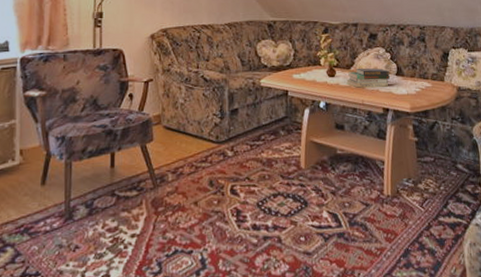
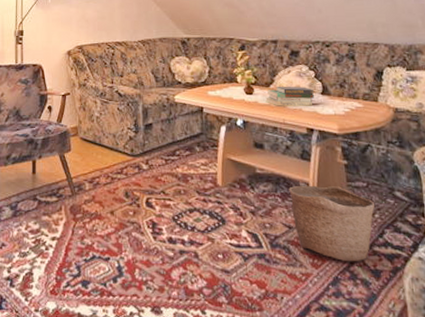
basket: none [366,162,441,234] -> present [289,185,375,262]

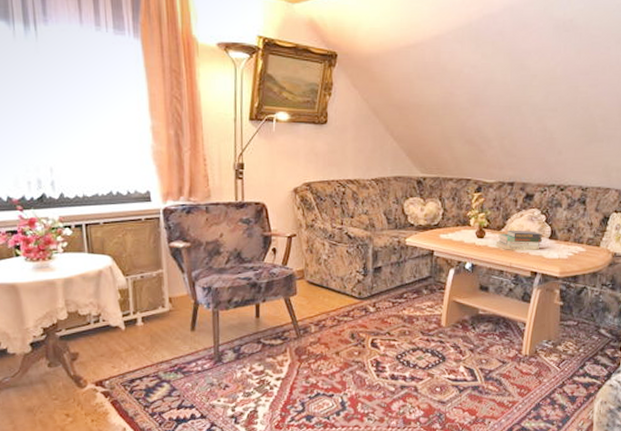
basket: present [289,185,375,262] -> none [507,324,582,391]

